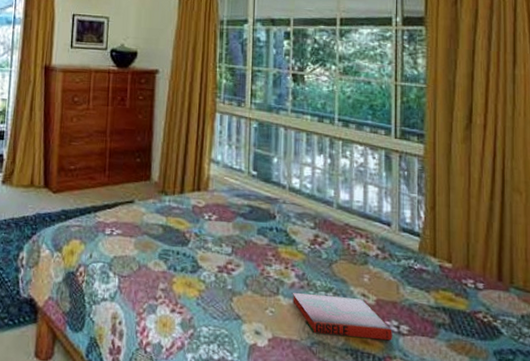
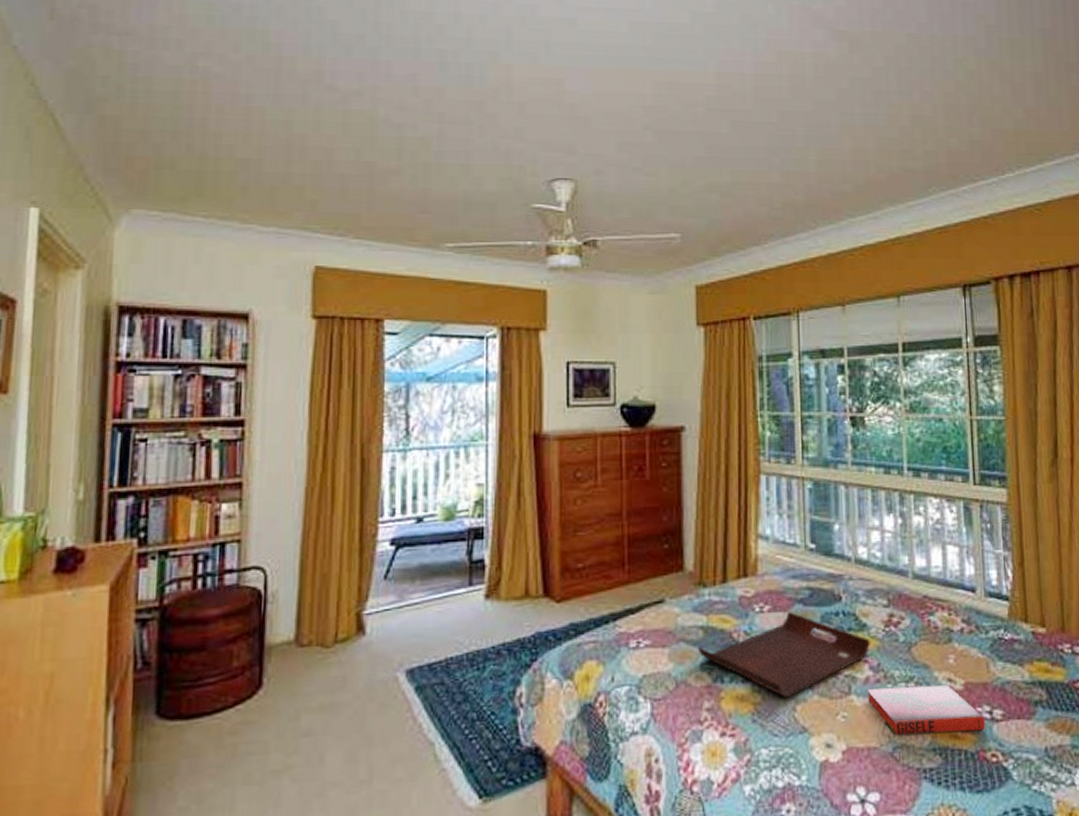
serving tray: none [157,222,298,291] -> present [697,612,870,699]

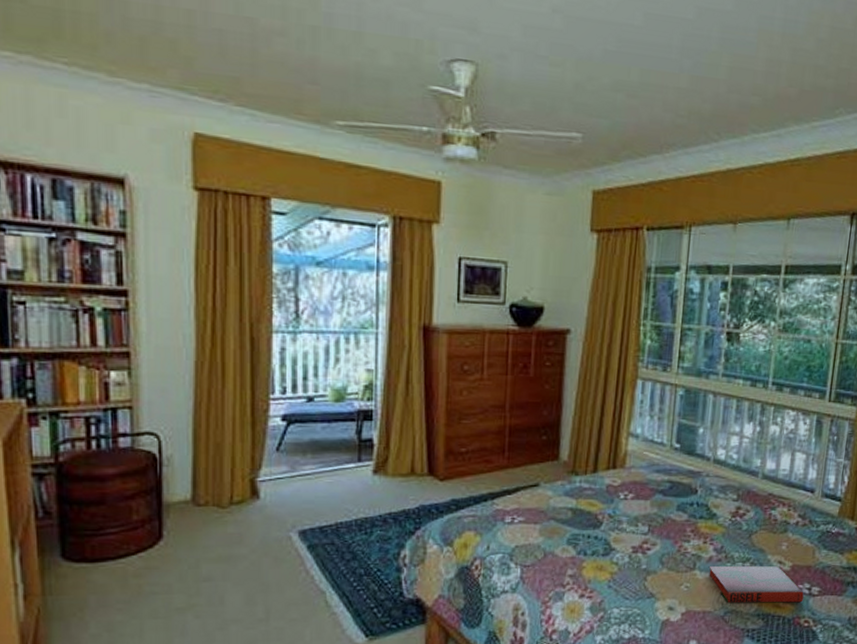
serving tray: present [697,612,870,699] -> none [565,500,718,570]

